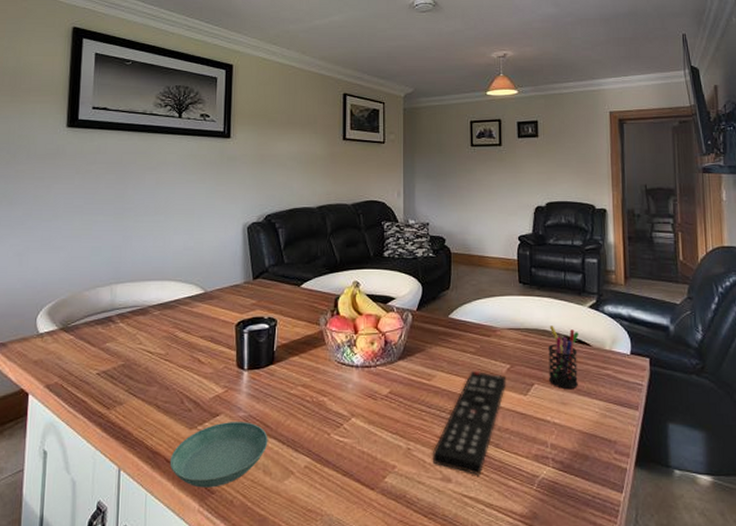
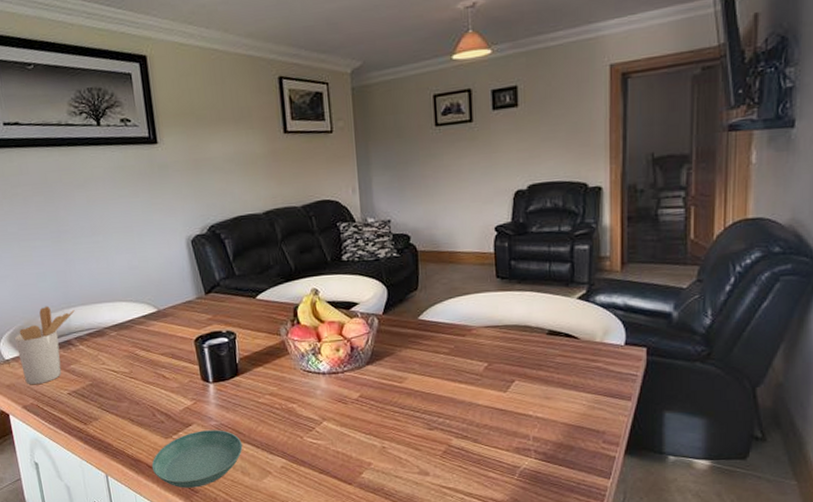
utensil holder: none [54,280,122,361] -> present [14,306,75,384]
remote control: present [433,371,507,475] -> none [409,371,484,468]
pen holder: present [548,325,579,389] -> none [530,320,565,384]

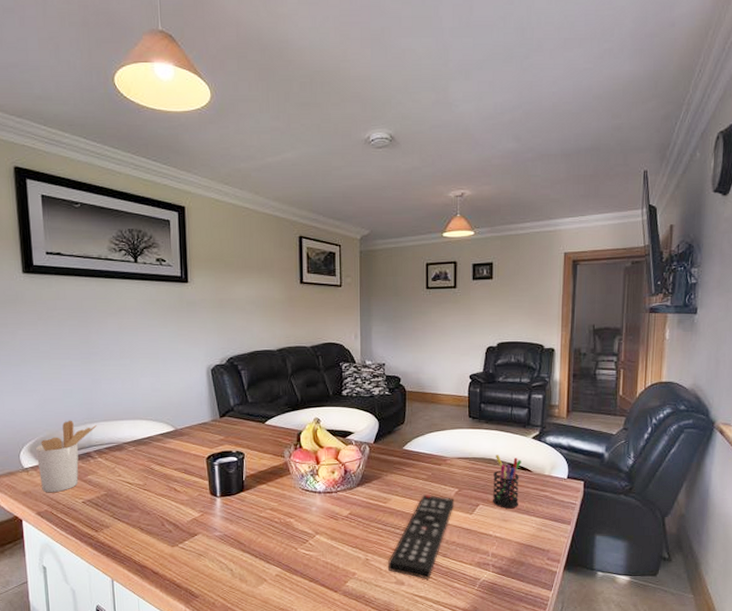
saucer: present [151,430,243,488] -> none [156,540,243,593]
remote control: none [409,371,484,468] -> present [388,495,455,579]
pen holder: none [530,320,565,384] -> present [492,455,522,508]

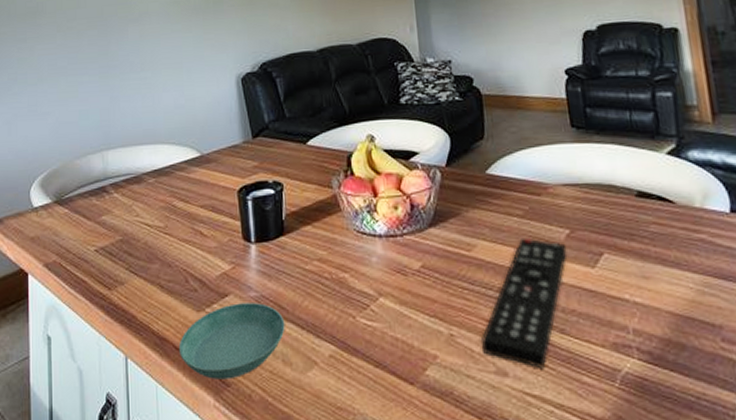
utensil holder: present [35,420,97,492] -> none [46,146,114,237]
saucer: none [156,540,243,593] -> present [178,303,285,380]
pen holder: present [492,455,522,508] -> none [616,179,662,258]

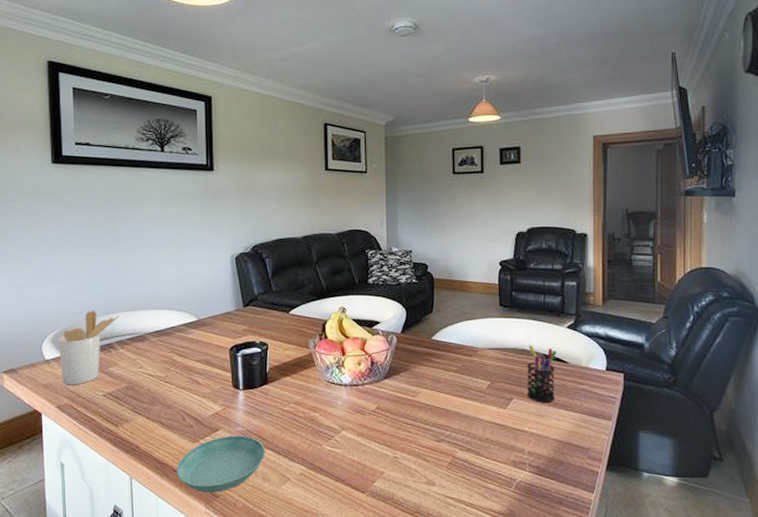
utensil holder: none [46,146,114,237] -> present [57,310,120,385]
remote control: present [482,239,567,368] -> none [418,388,487,479]
pen holder: none [616,179,662,258] -> present [526,345,557,402]

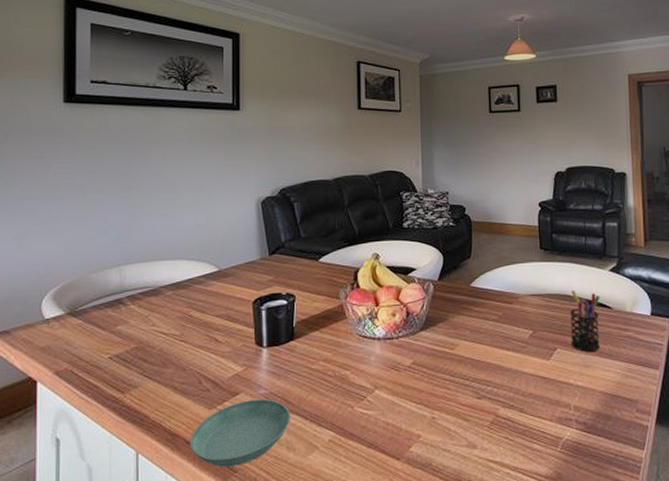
utensil holder: present [57,310,120,385] -> none [59,261,132,347]

